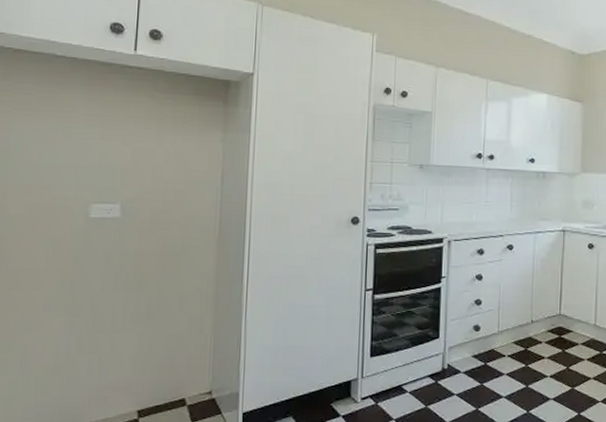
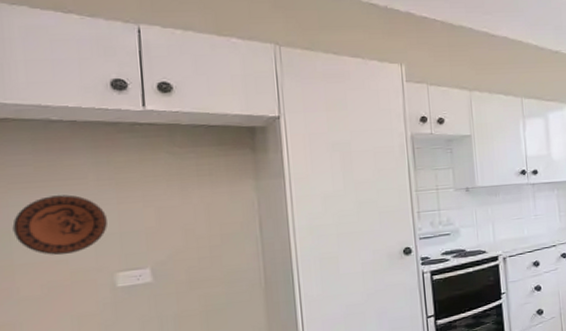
decorative plate: none [11,125,90,181] -> present [12,195,107,256]

